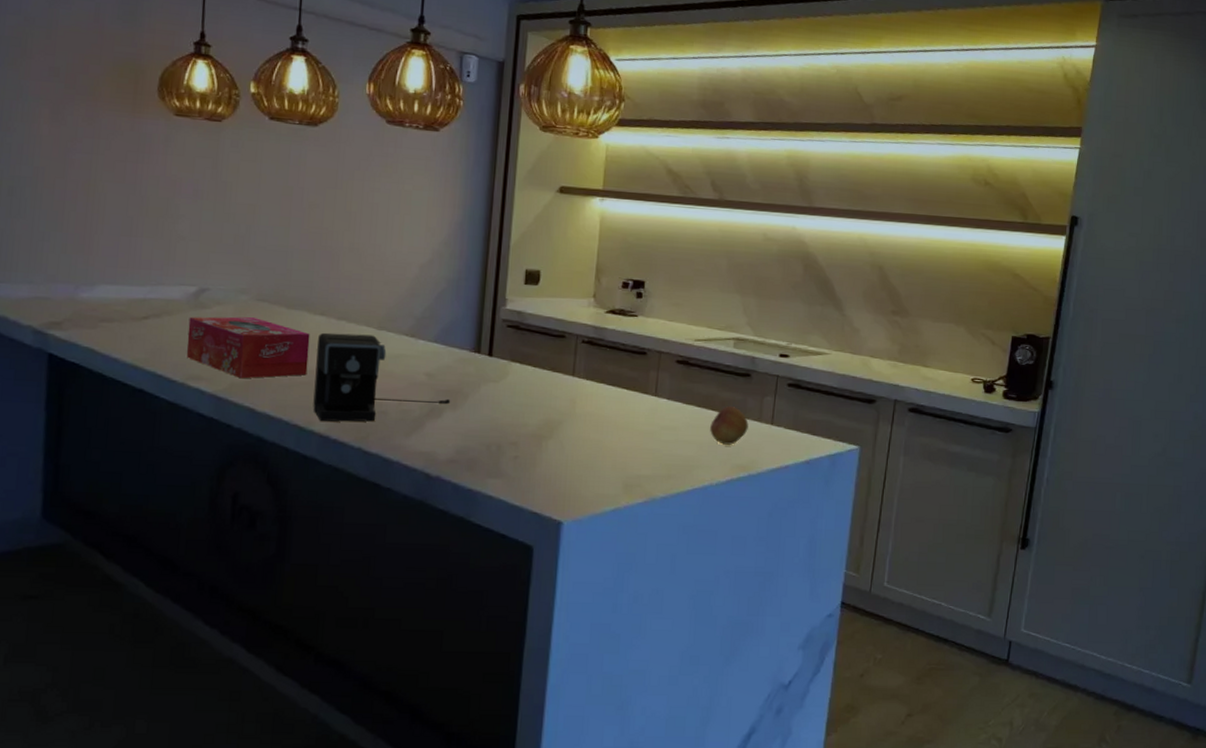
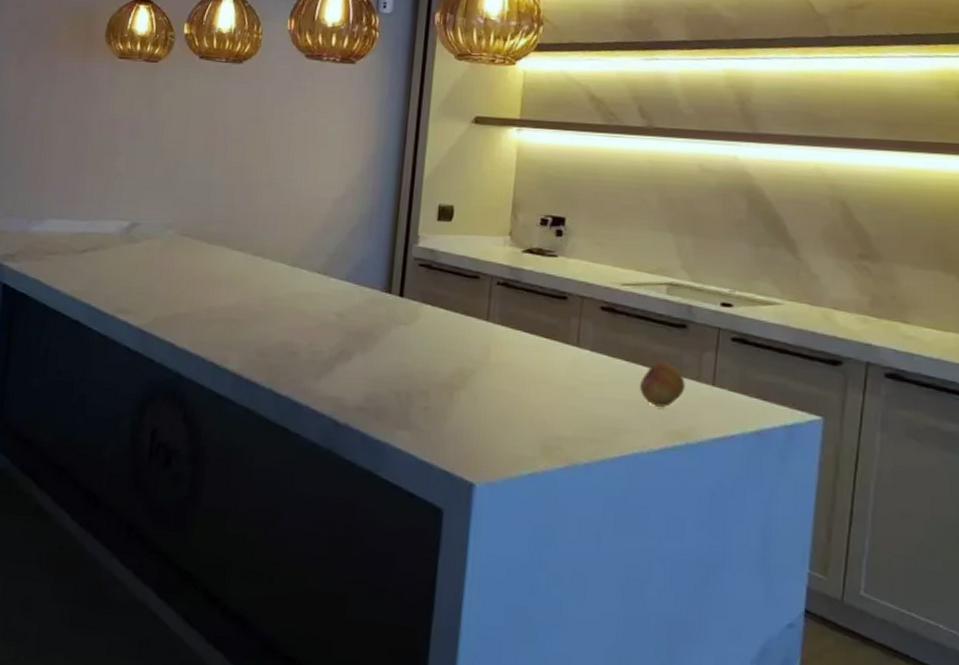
tissue box: present [186,316,310,379] -> none [117,250,228,313]
coffee maker: present [313,332,451,422] -> none [228,268,361,363]

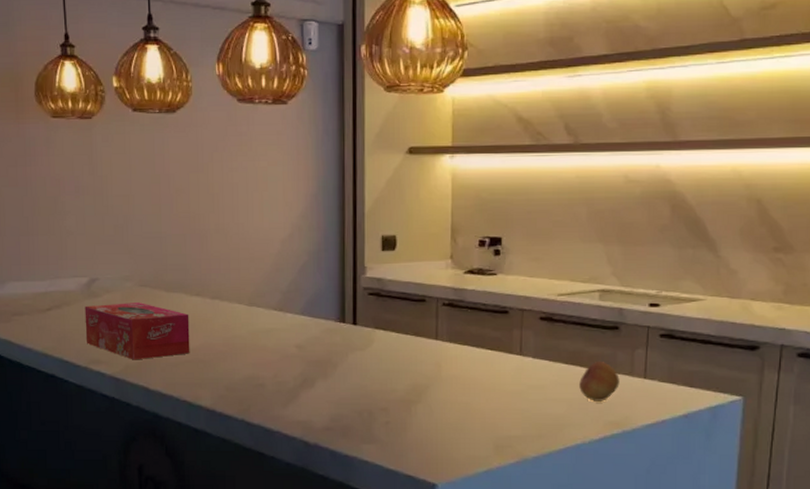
tissue box: none [117,250,228,313] -> present [84,303,190,360]

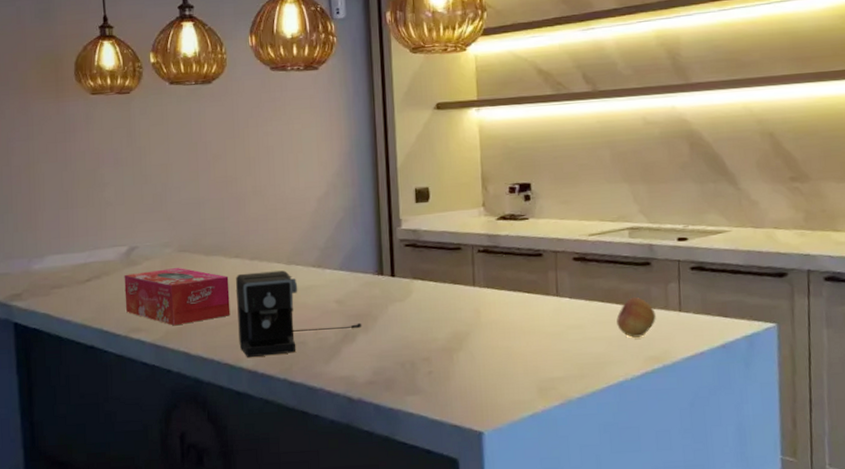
coffee maker: none [196,312,322,397] -> present [236,270,362,358]

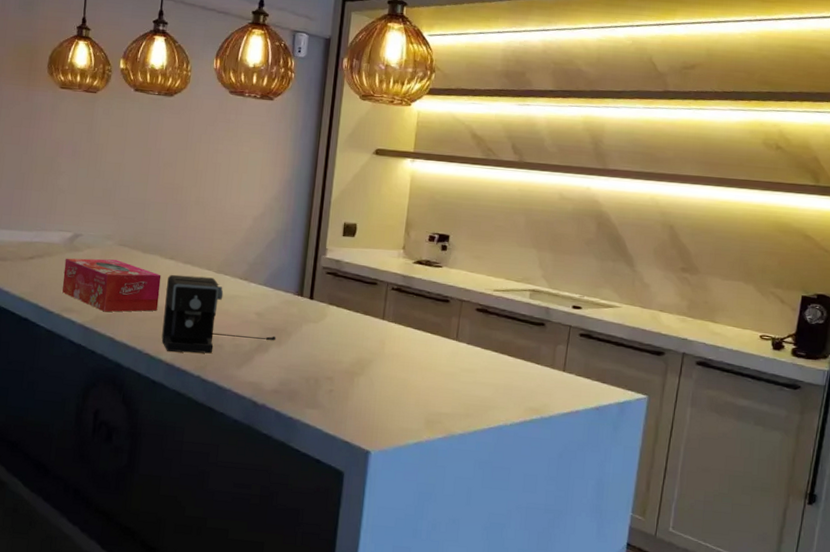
fruit: present [616,298,656,338] -> none [506,353,542,389]

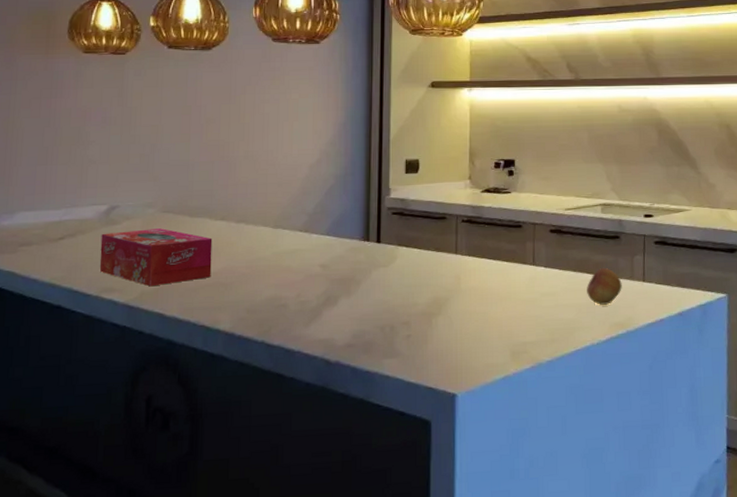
coffee maker: present [161,274,277,354] -> none [218,234,345,320]
fruit: none [506,353,542,389] -> present [587,268,622,305]

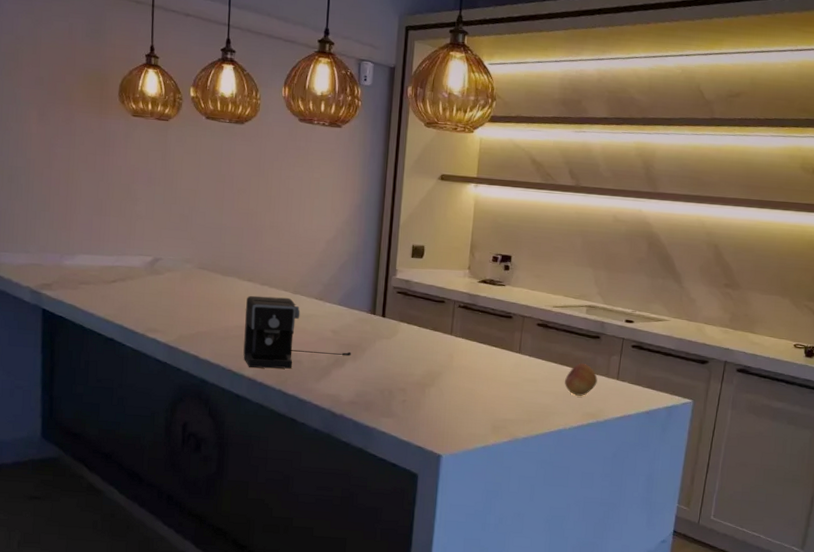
tissue box: present [99,228,213,287] -> none [145,281,240,332]
coffee maker: none [218,234,345,320] -> present [243,295,352,369]

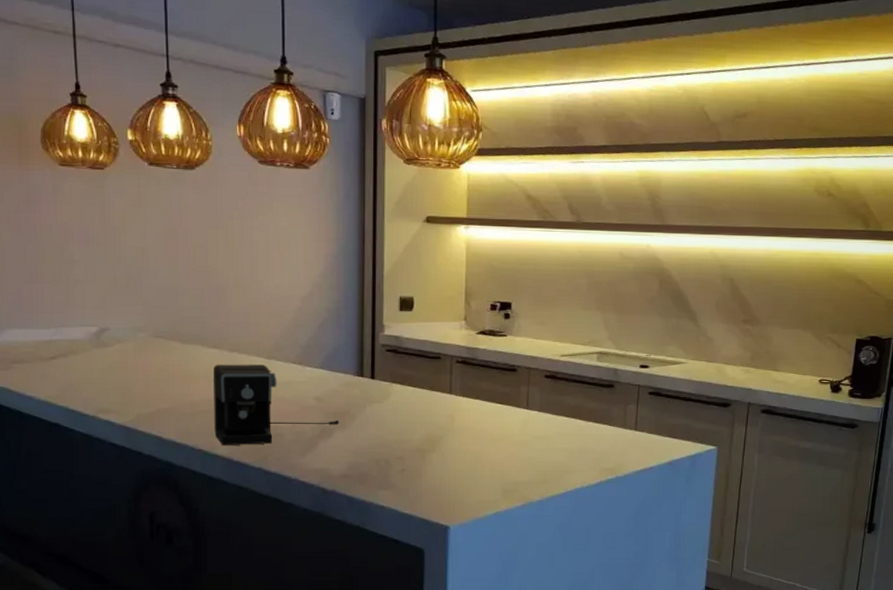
fruit: present [565,363,598,396] -> none [579,416,614,451]

